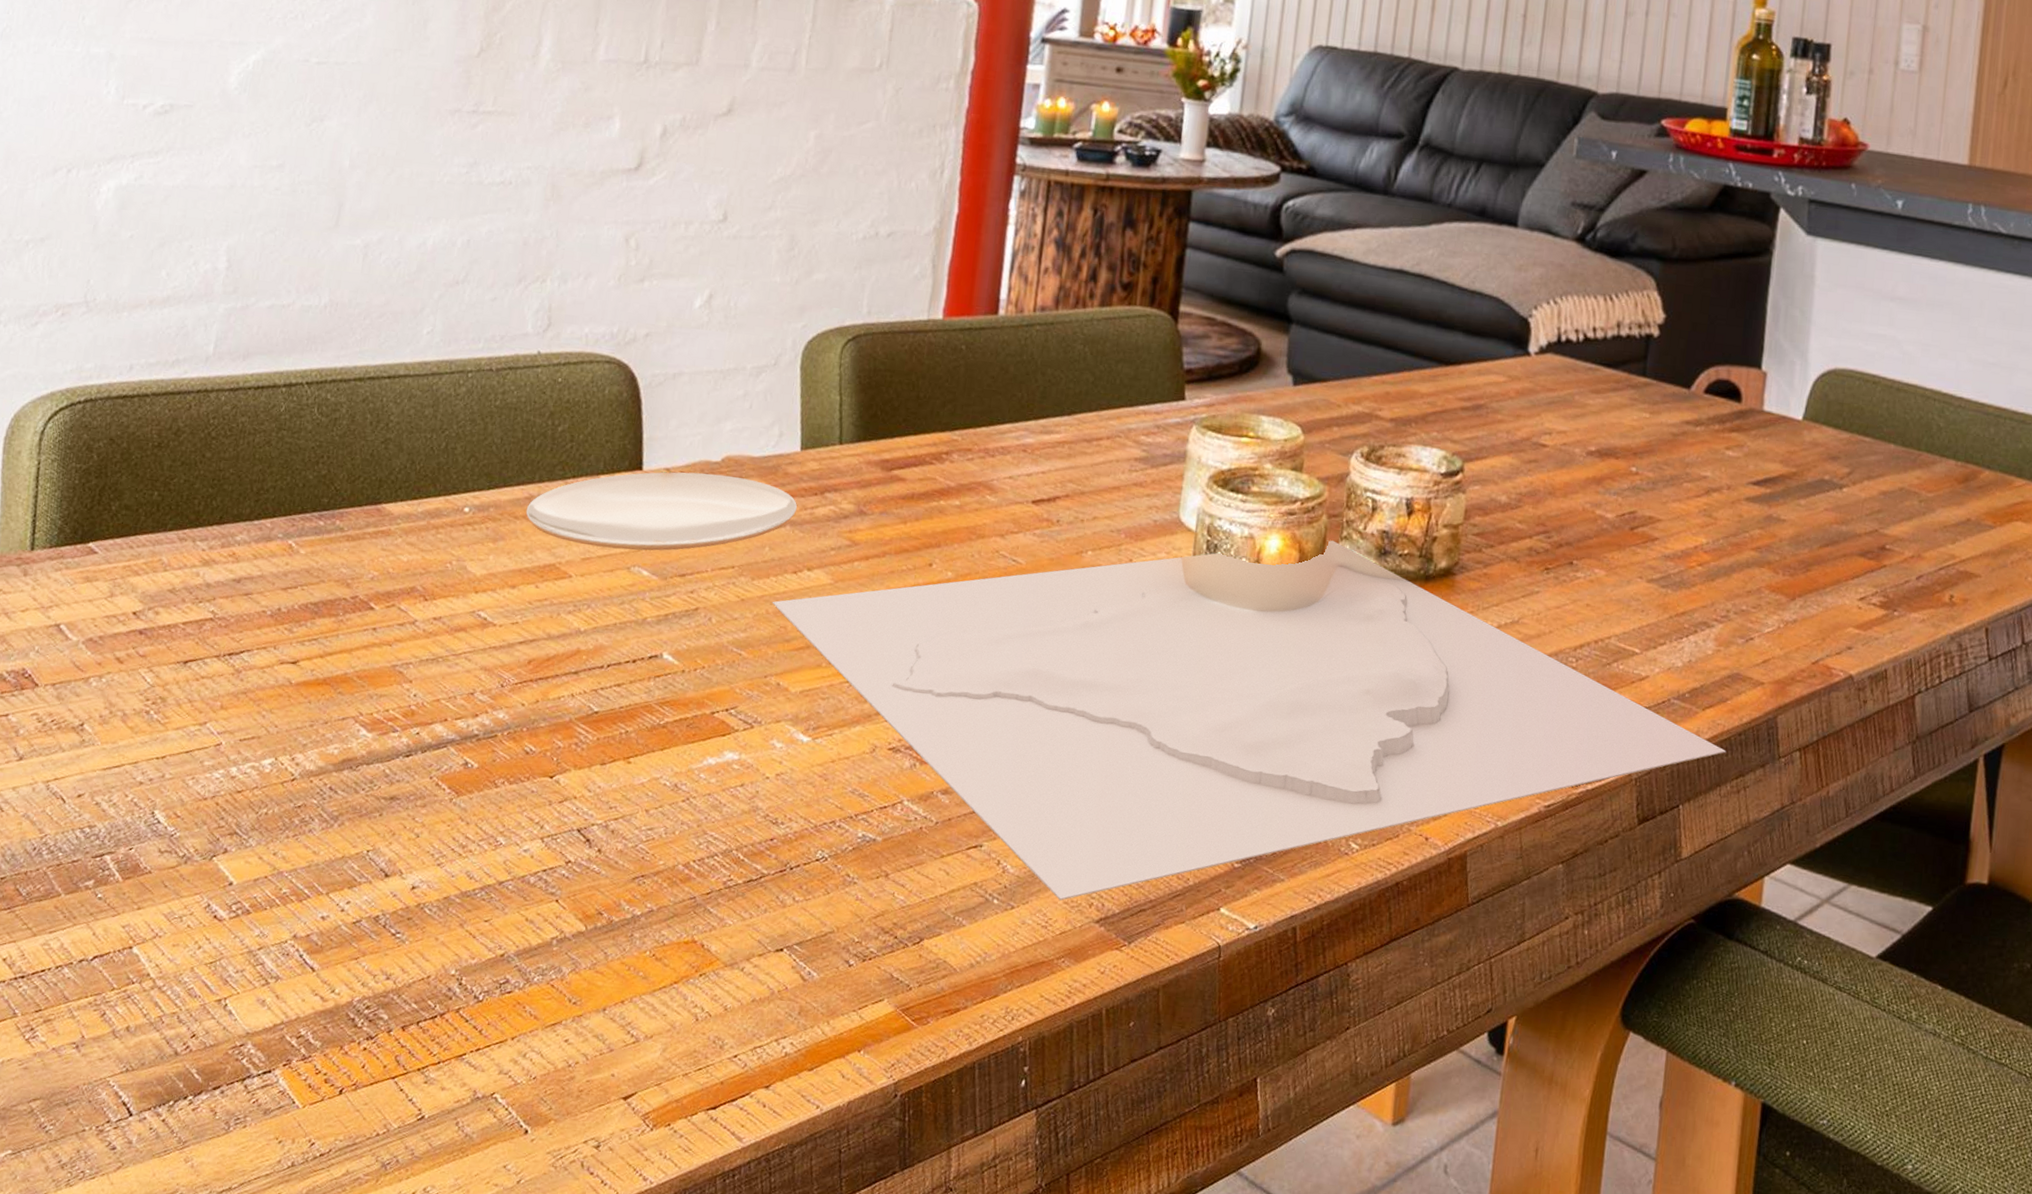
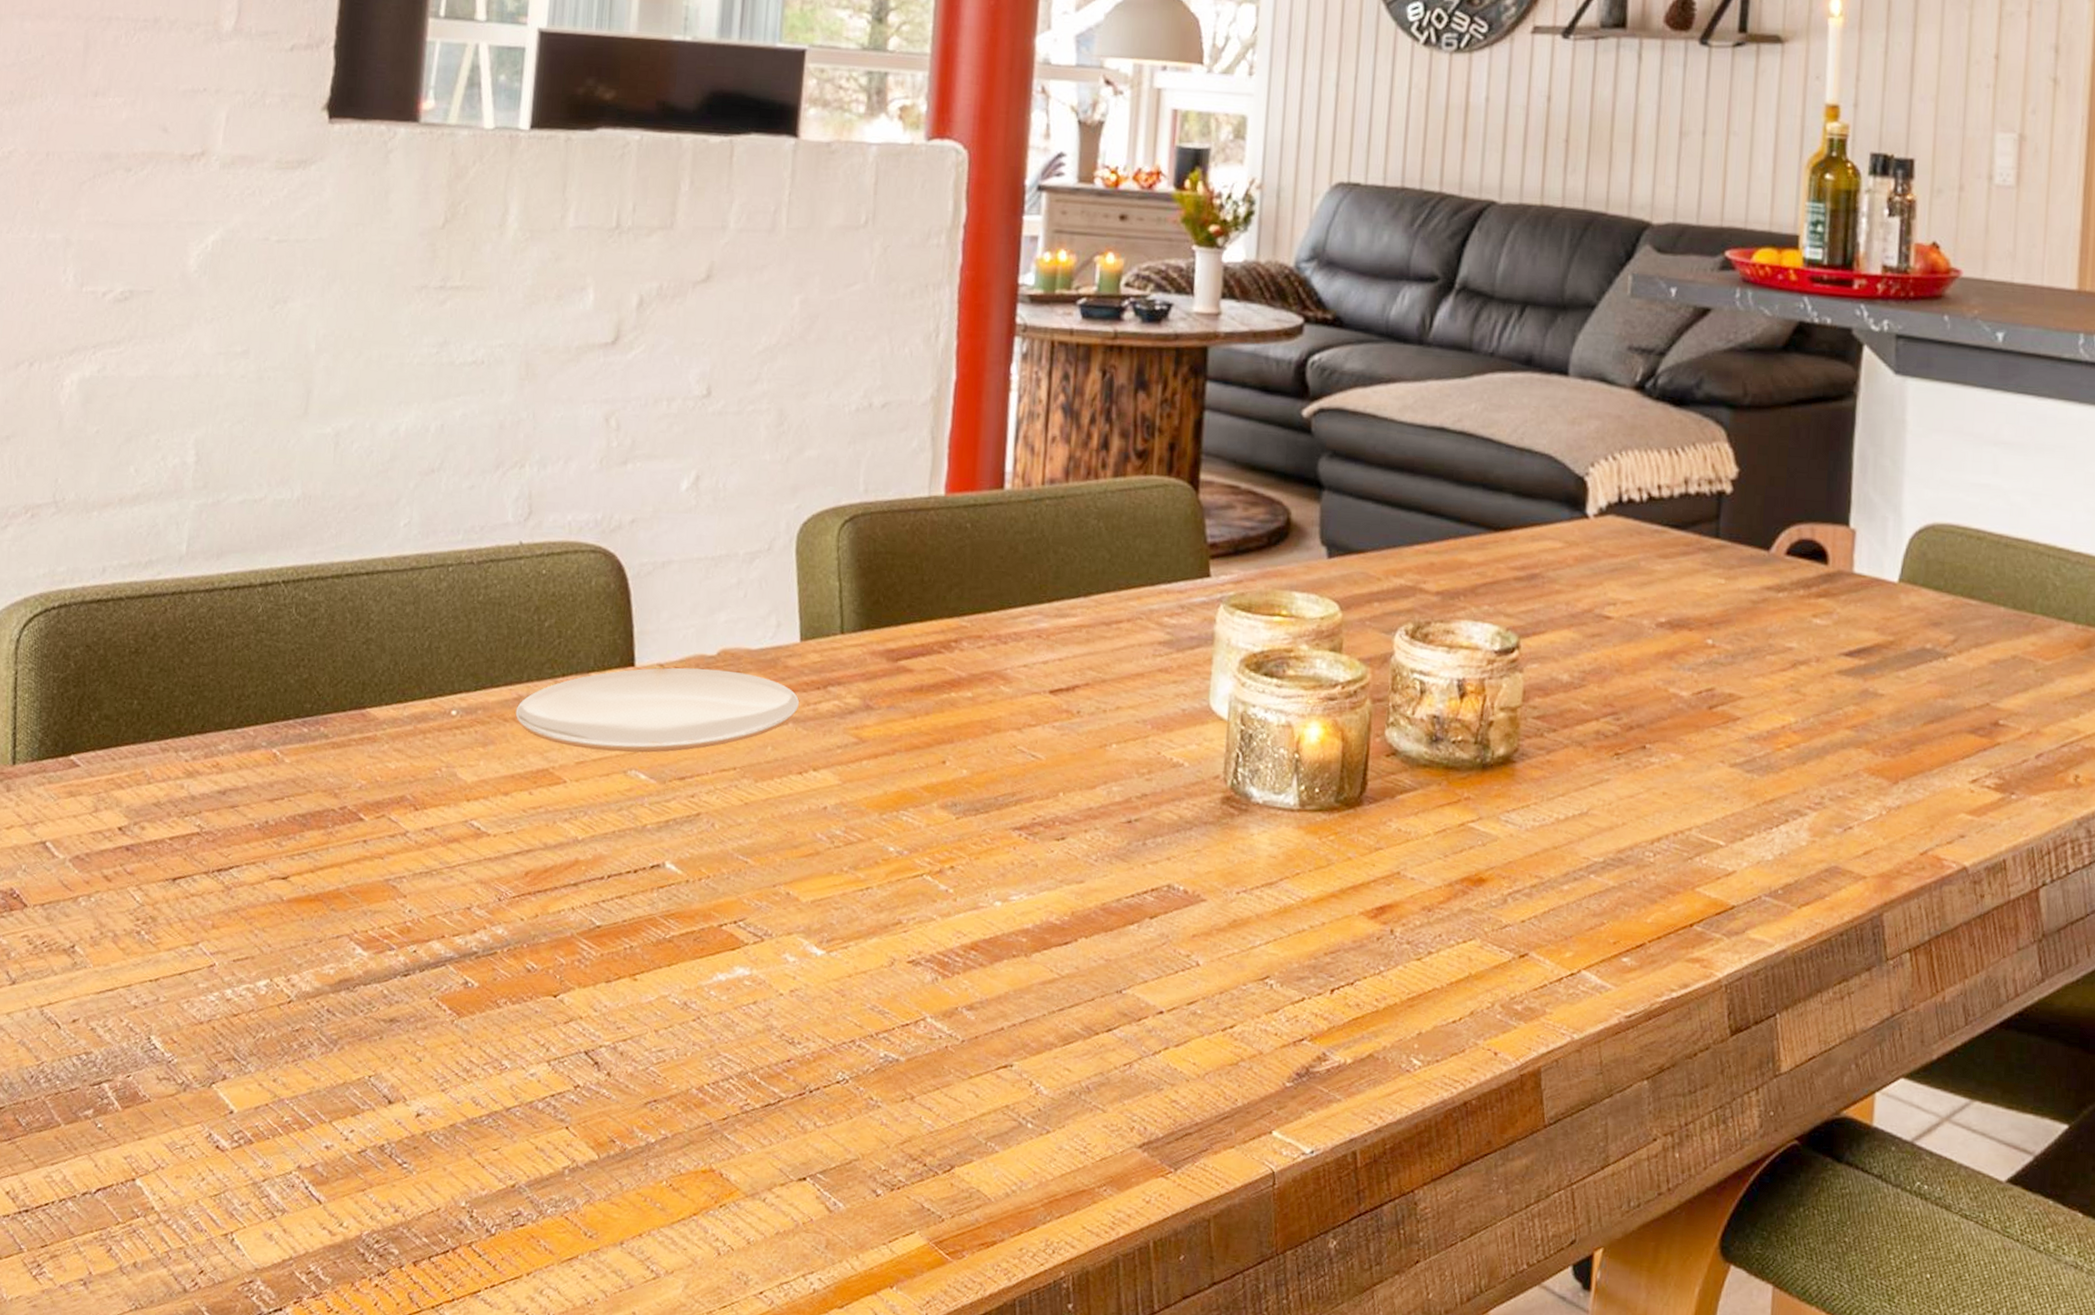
napkin: present [772,540,1727,901] -> none [777,727,1827,1124]

